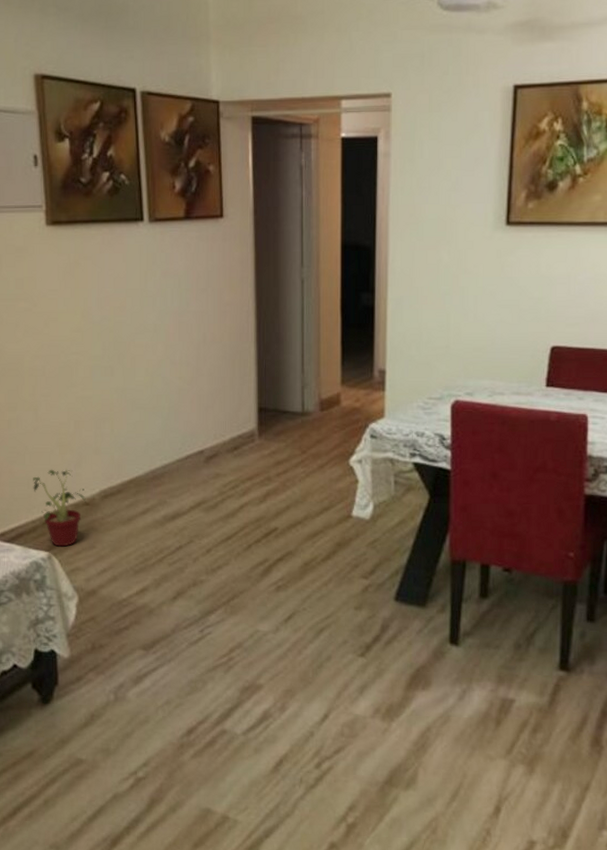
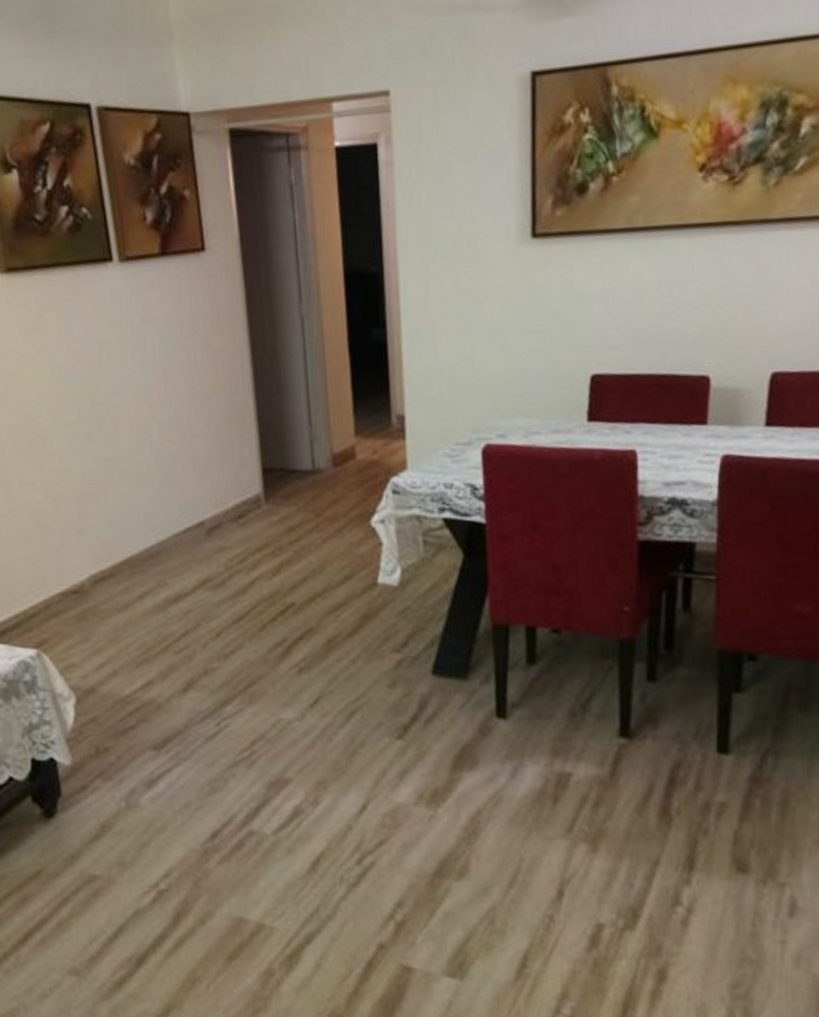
potted plant: present [33,468,87,547] -> none [11,553,76,642]

